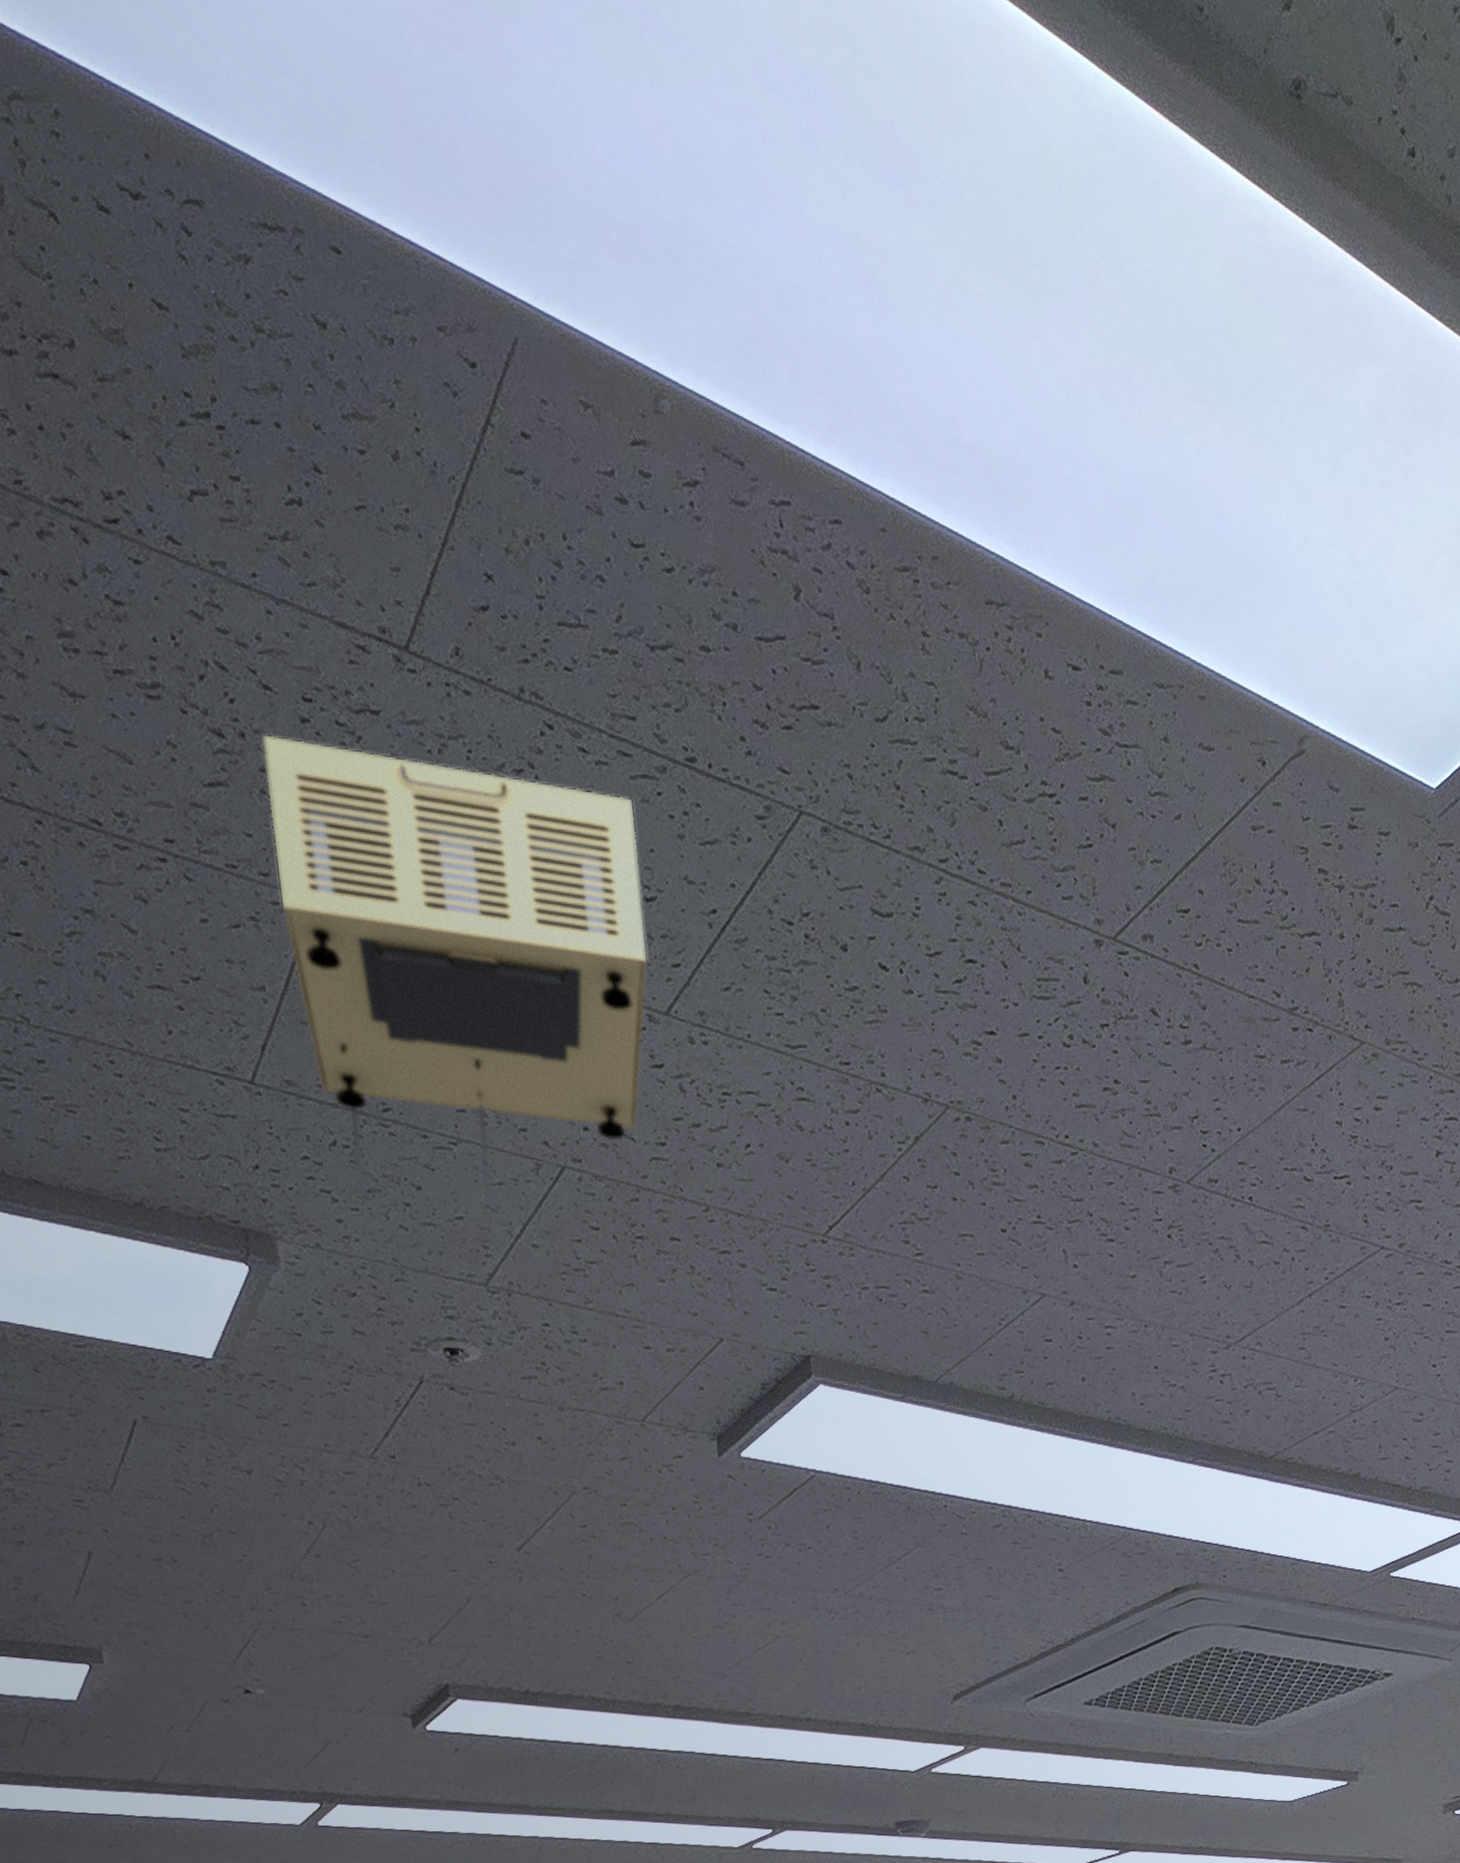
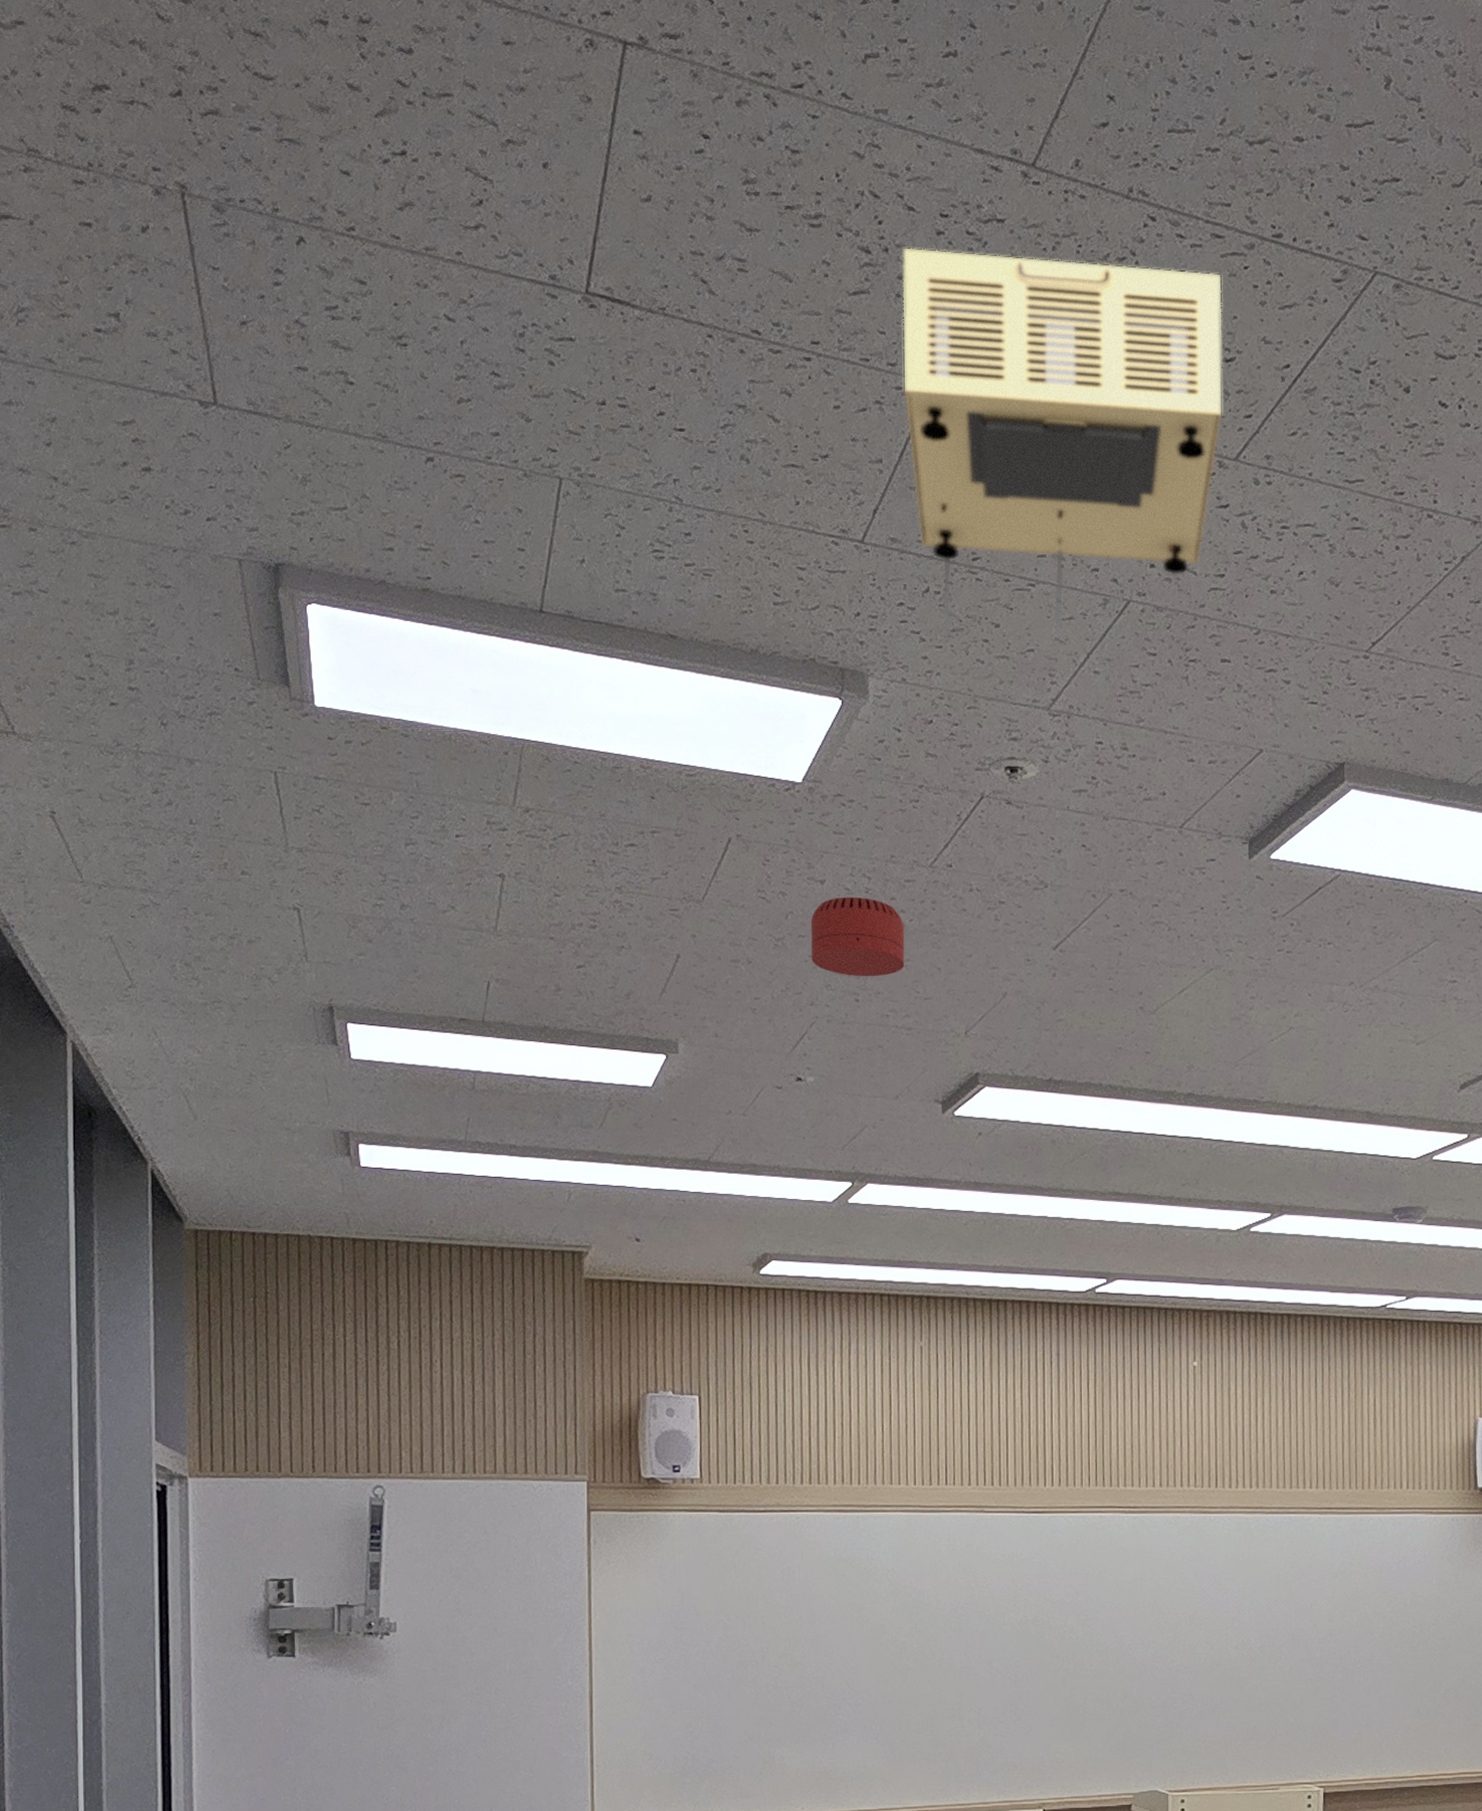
smoke detector: none [240,1489,354,1579] -> present [810,896,905,977]

